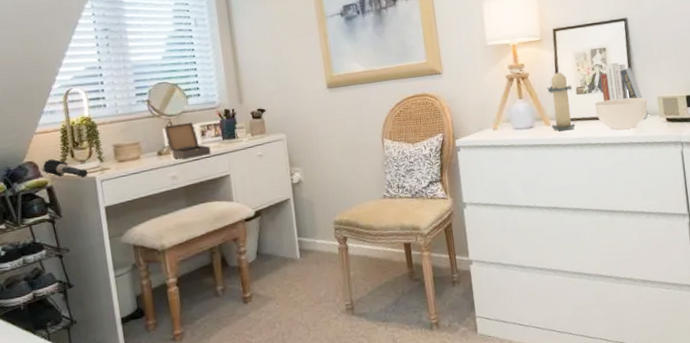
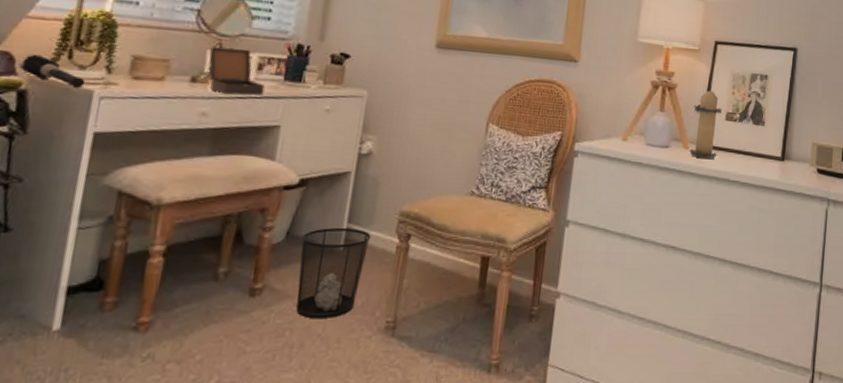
waste bin: none [268,240,320,312] -> present [296,227,371,318]
bowl: present [594,97,648,130] -> none [742,133,802,173]
books: present [600,62,649,120] -> none [753,93,800,165]

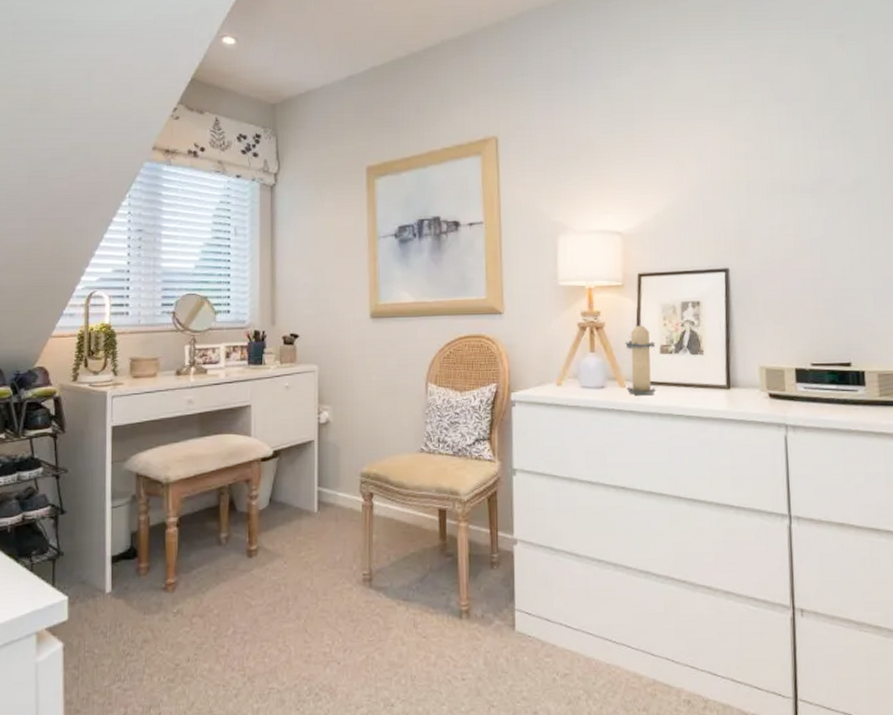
hairbrush: present [18,53,86,88] -> none [51,366,100,390]
jewelry box: present [209,47,265,96] -> none [187,341,234,383]
waste bin: present [296,227,371,318] -> none [281,491,339,574]

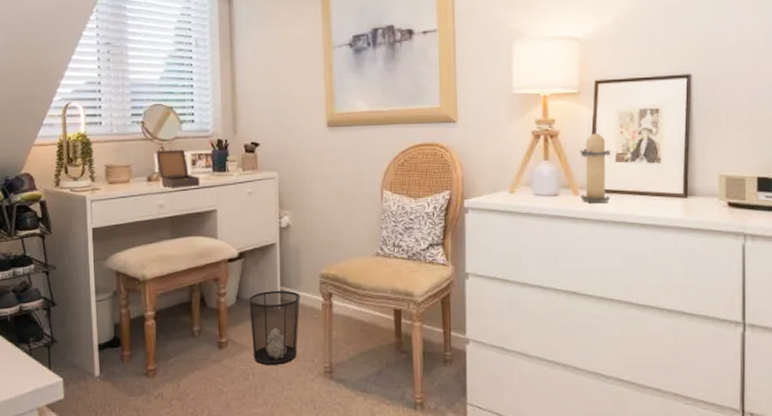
jewelry box: none [187,341,234,383] -> present [156,149,200,188]
waste bin: none [281,491,339,574] -> present [248,290,301,365]

